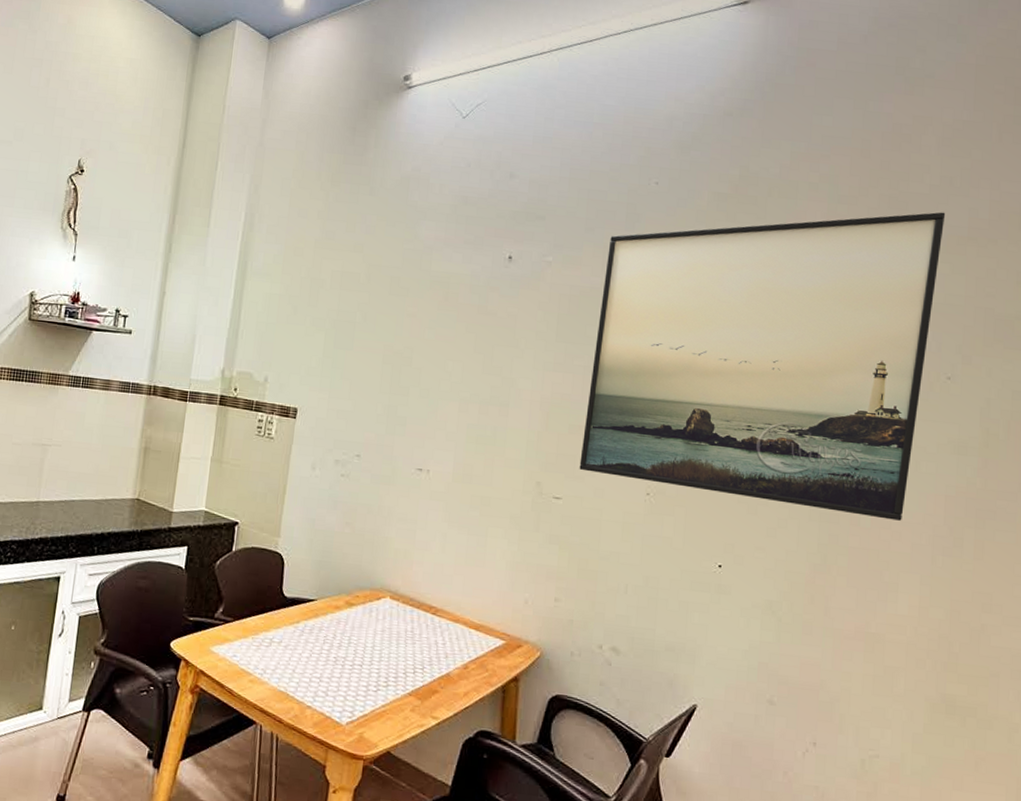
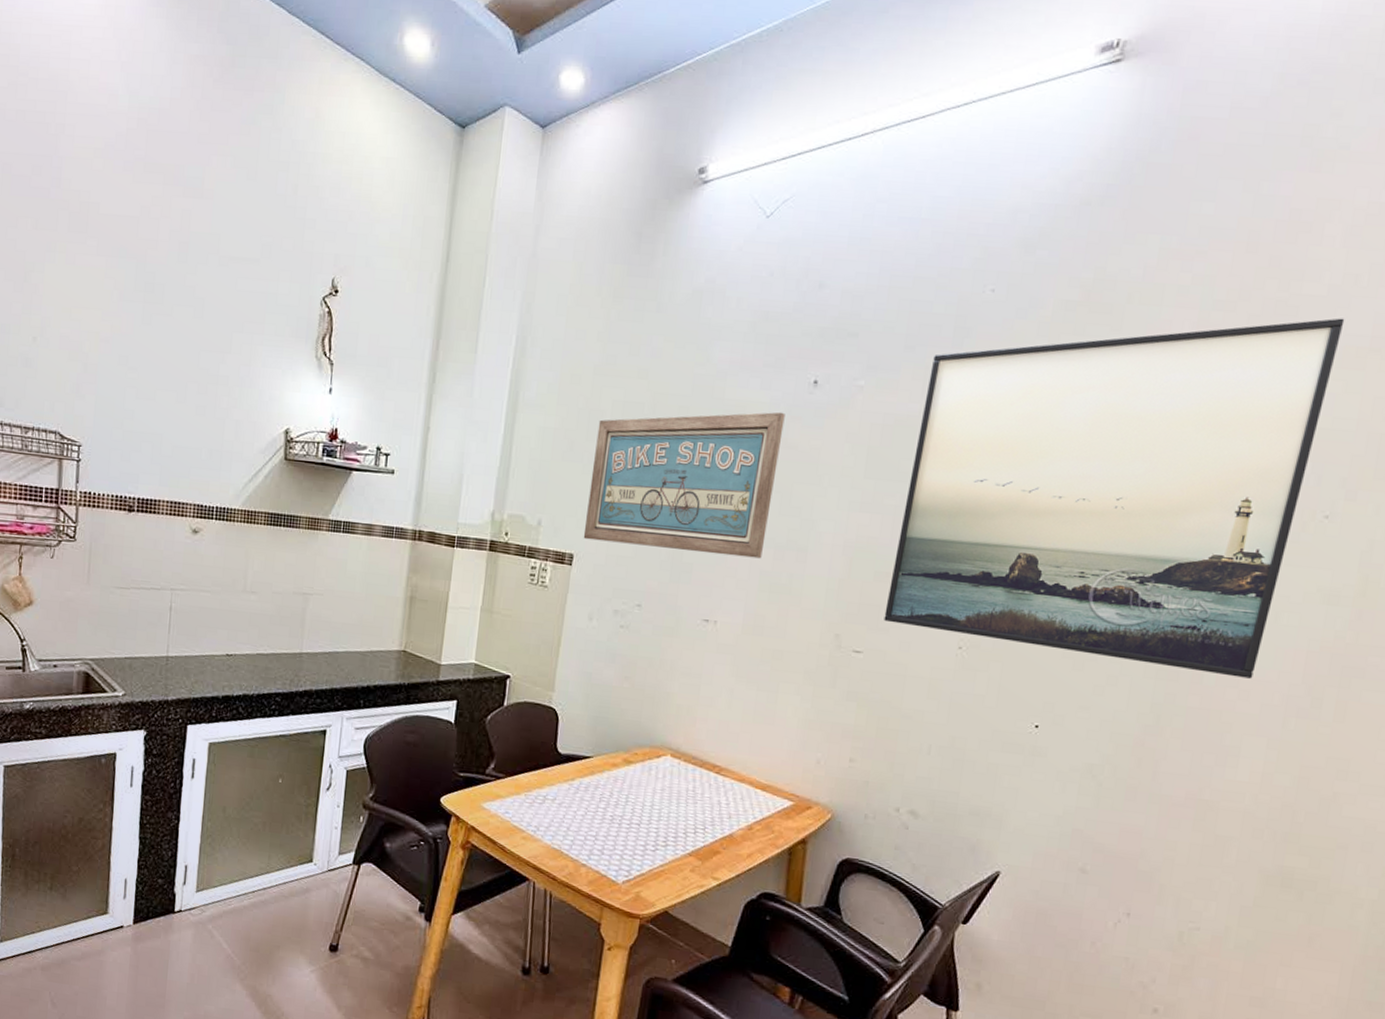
wall art: none [306,282,485,413] -> present [583,411,785,559]

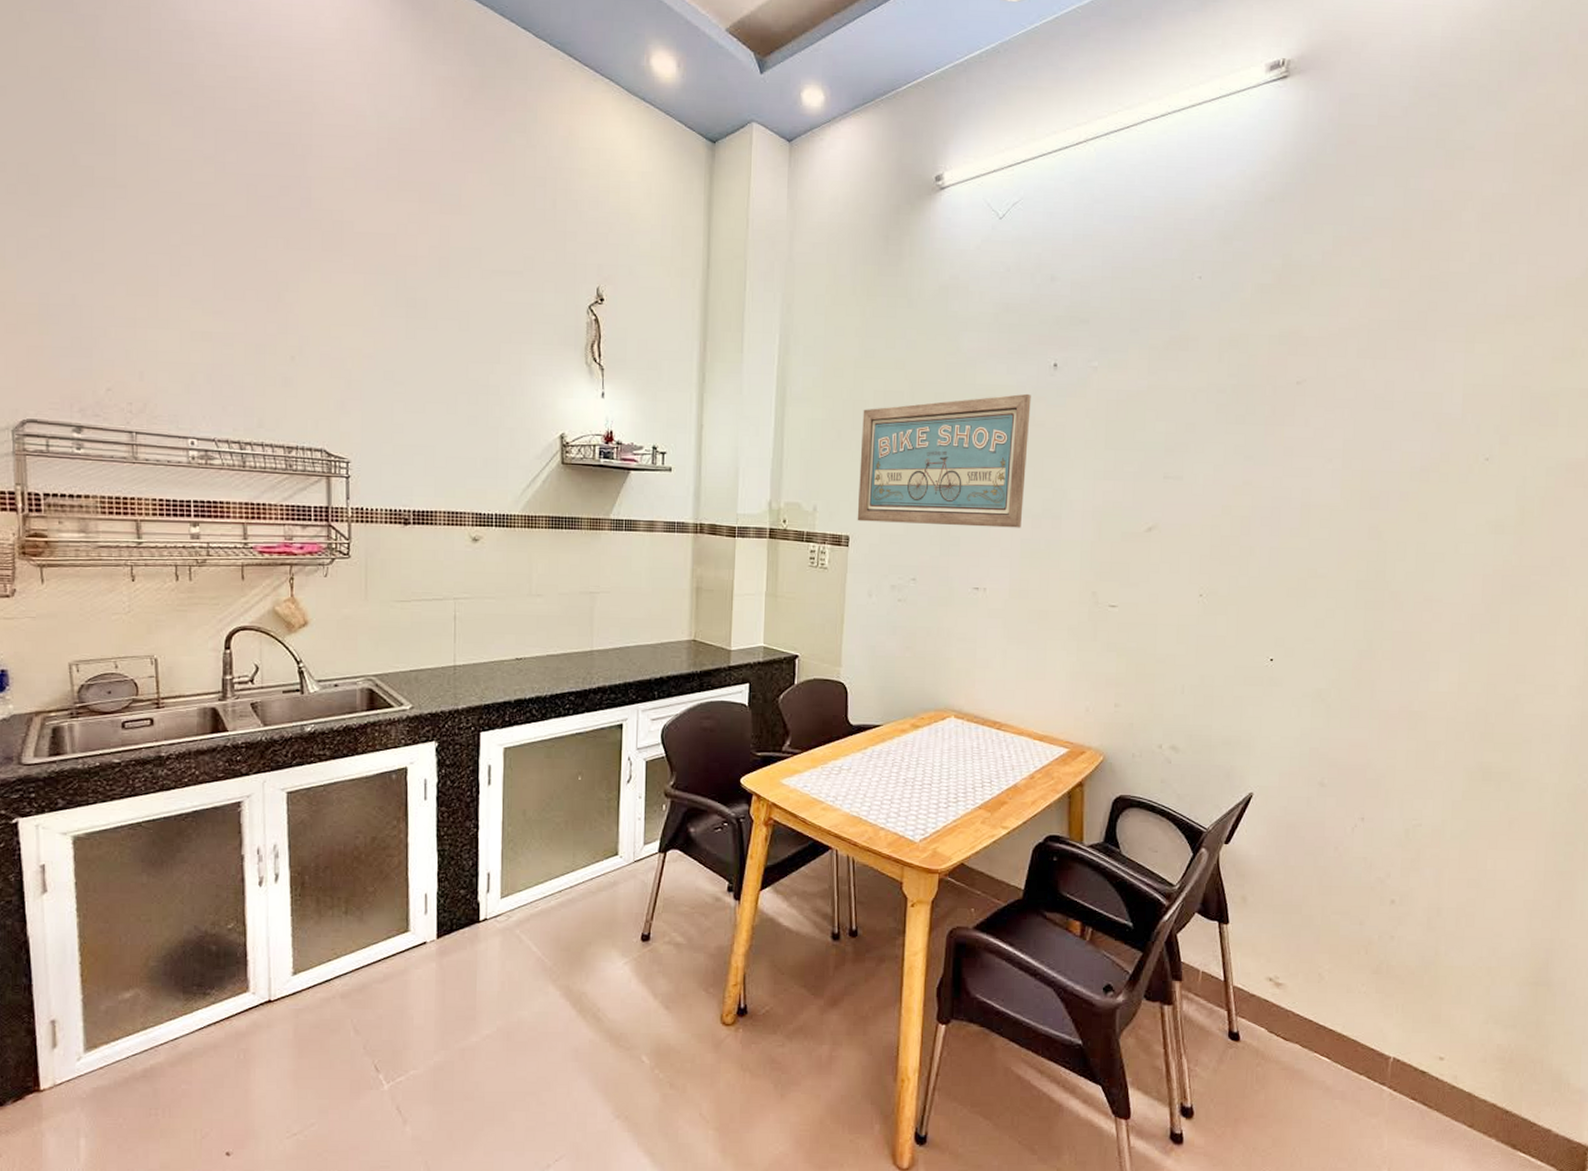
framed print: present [884,318,1345,679] -> none [1133,291,1485,602]

